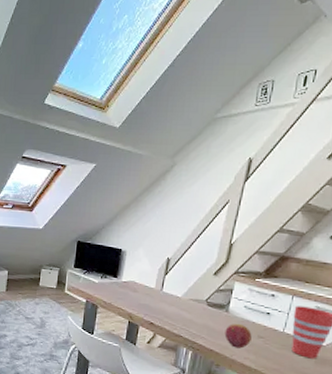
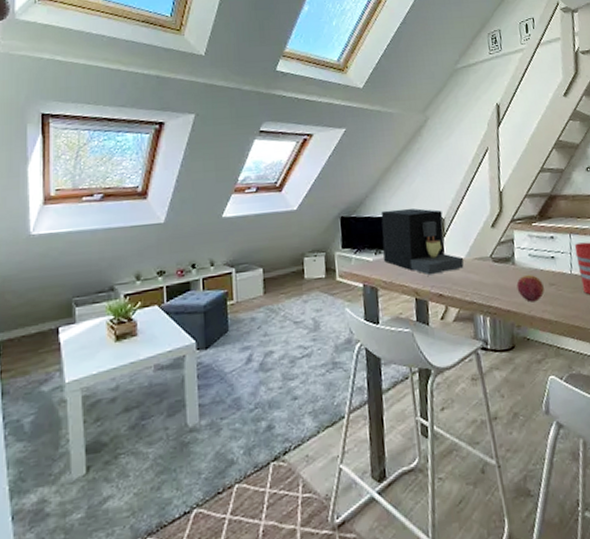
coffee maker: none [107,242,179,306] -> present [381,208,464,275]

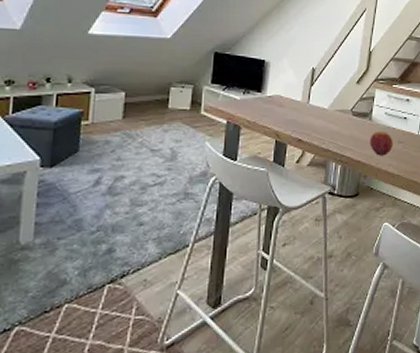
coffee maker: present [381,208,464,275] -> none [250,52,326,120]

